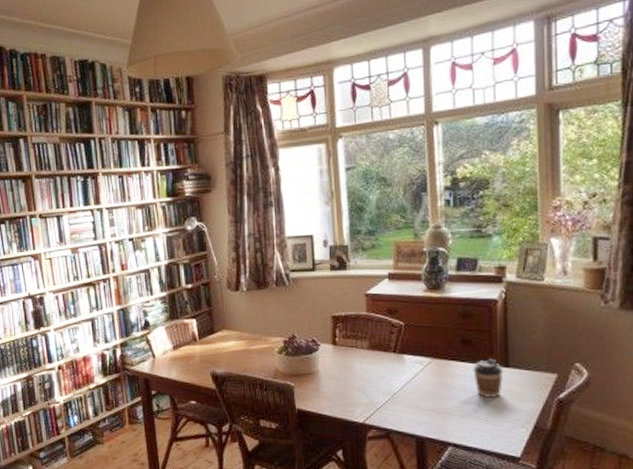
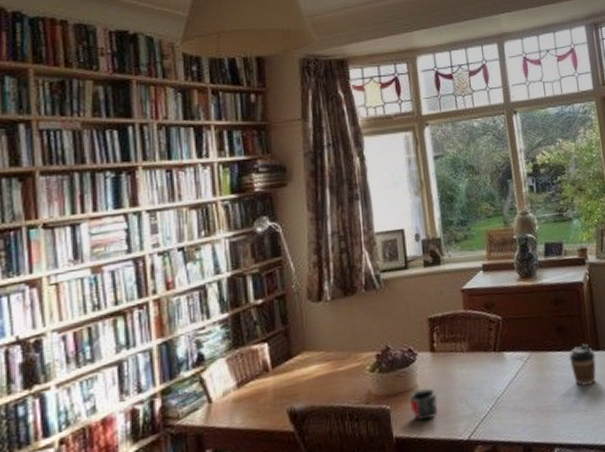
mug: none [311,375,337,400] -> present [409,388,438,421]

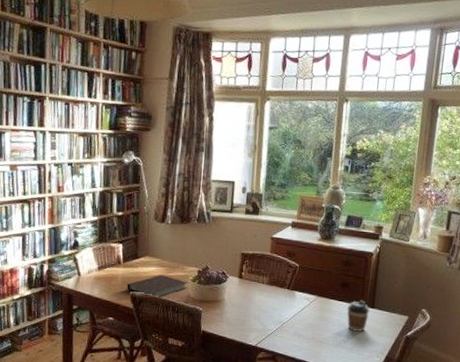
notebook: none [281,372,367,409] -> present [127,275,188,298]
mug: present [409,388,438,421] -> none [216,302,238,325]

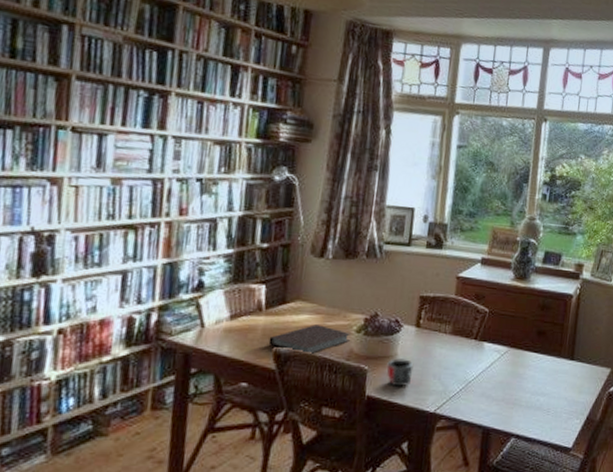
mug: none [216,302,238,325] -> present [386,358,414,387]
coffee cup: present [347,301,369,332] -> none [543,352,568,389]

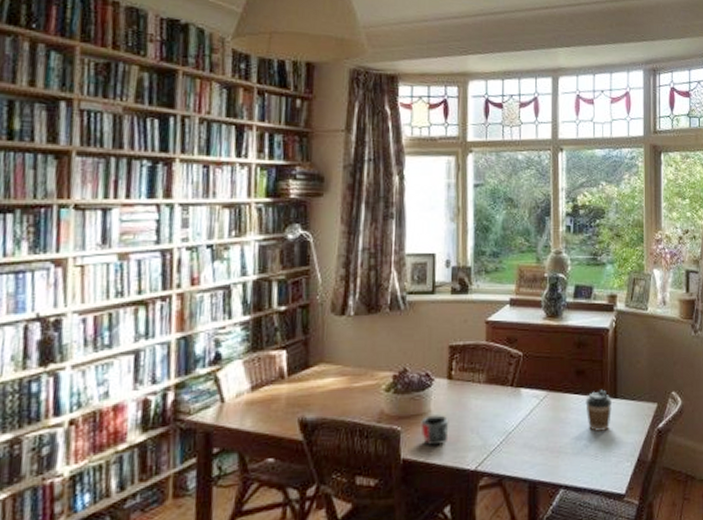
notebook: present [268,324,351,355] -> none [293,387,380,421]
coffee cup: none [543,352,568,389] -> present [585,390,612,431]

